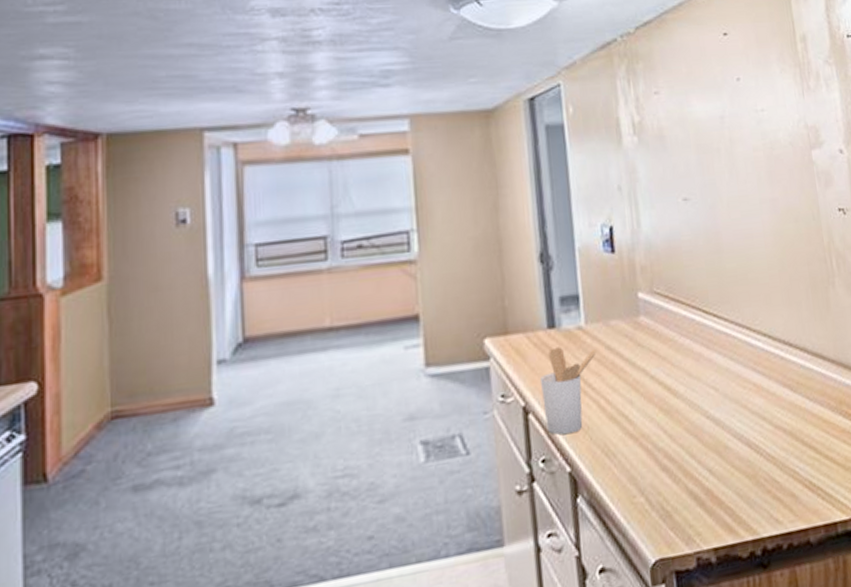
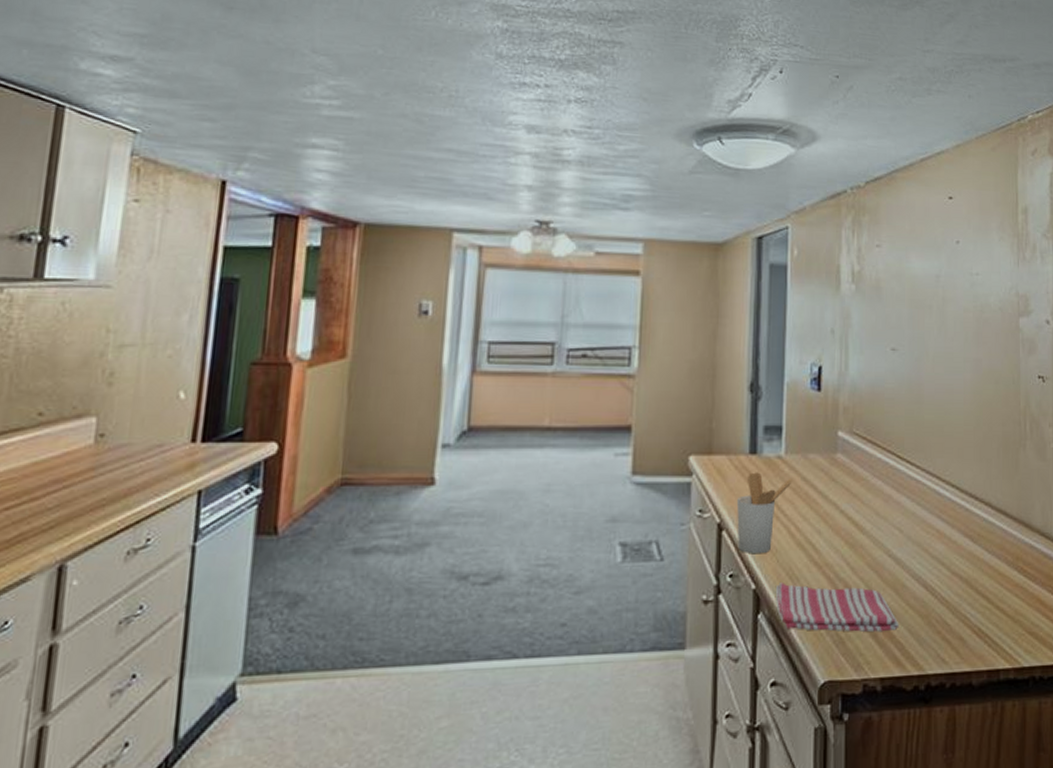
dish towel: none [591,455,727,510] -> present [775,583,899,633]

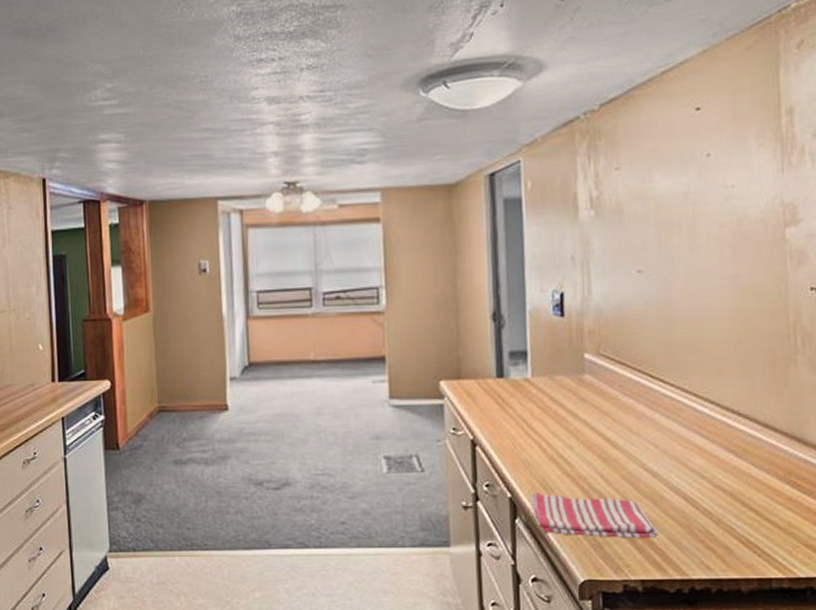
utensil holder: present [736,472,792,554] -> none [487,394,541,467]

